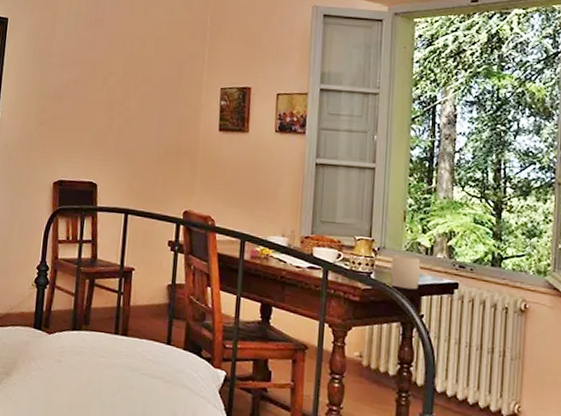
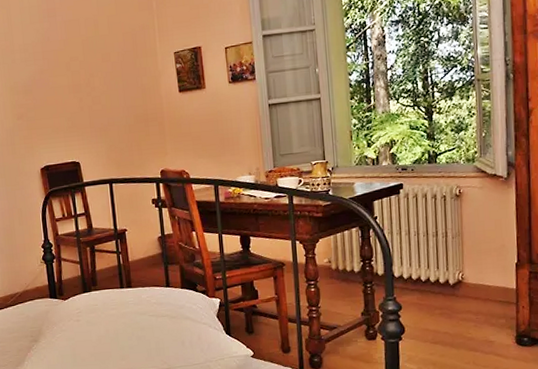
mug: present [390,254,421,290] -> none [344,169,371,199]

